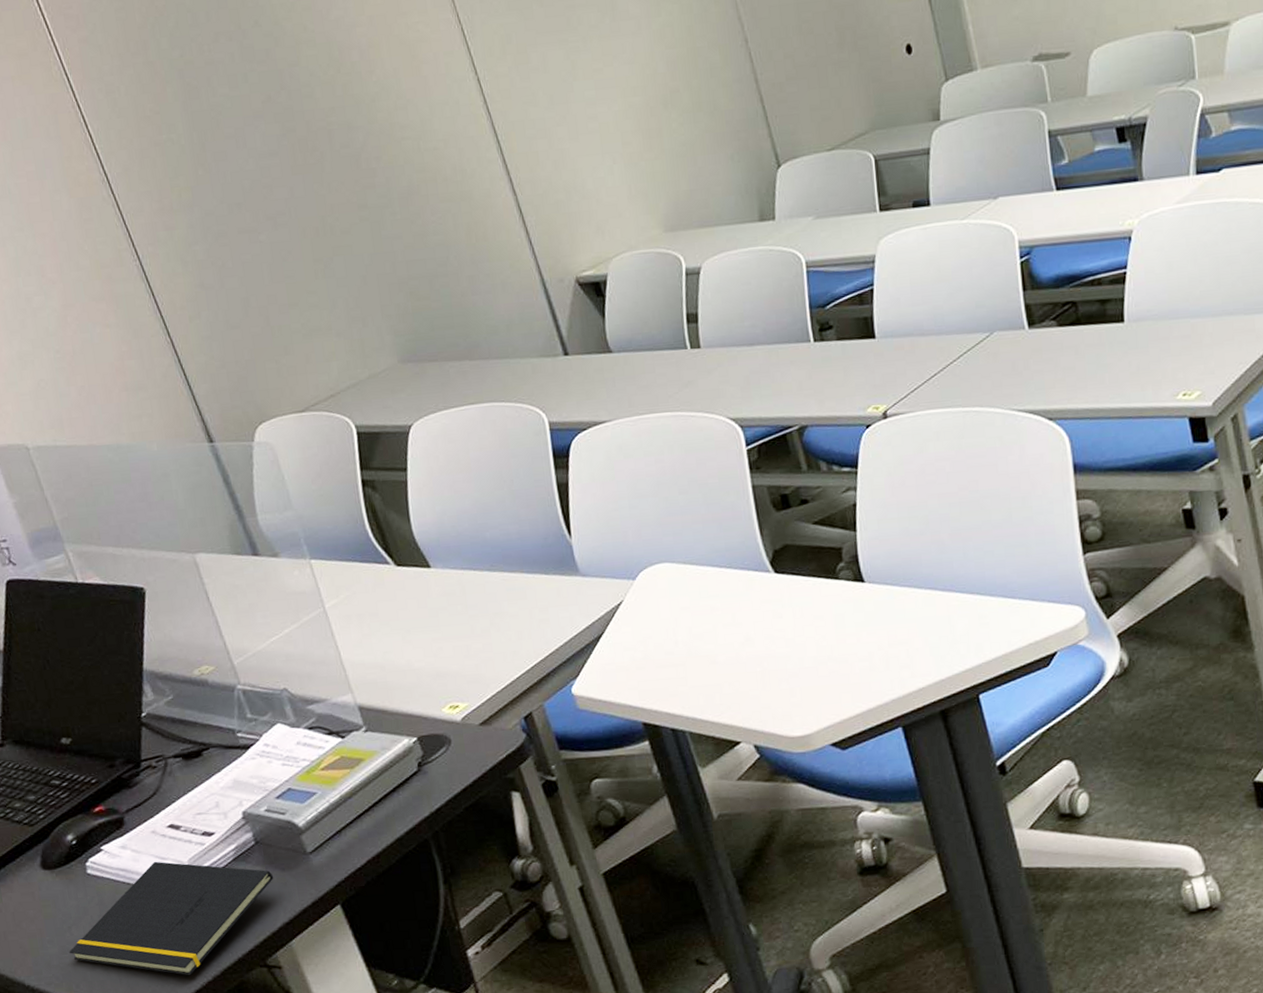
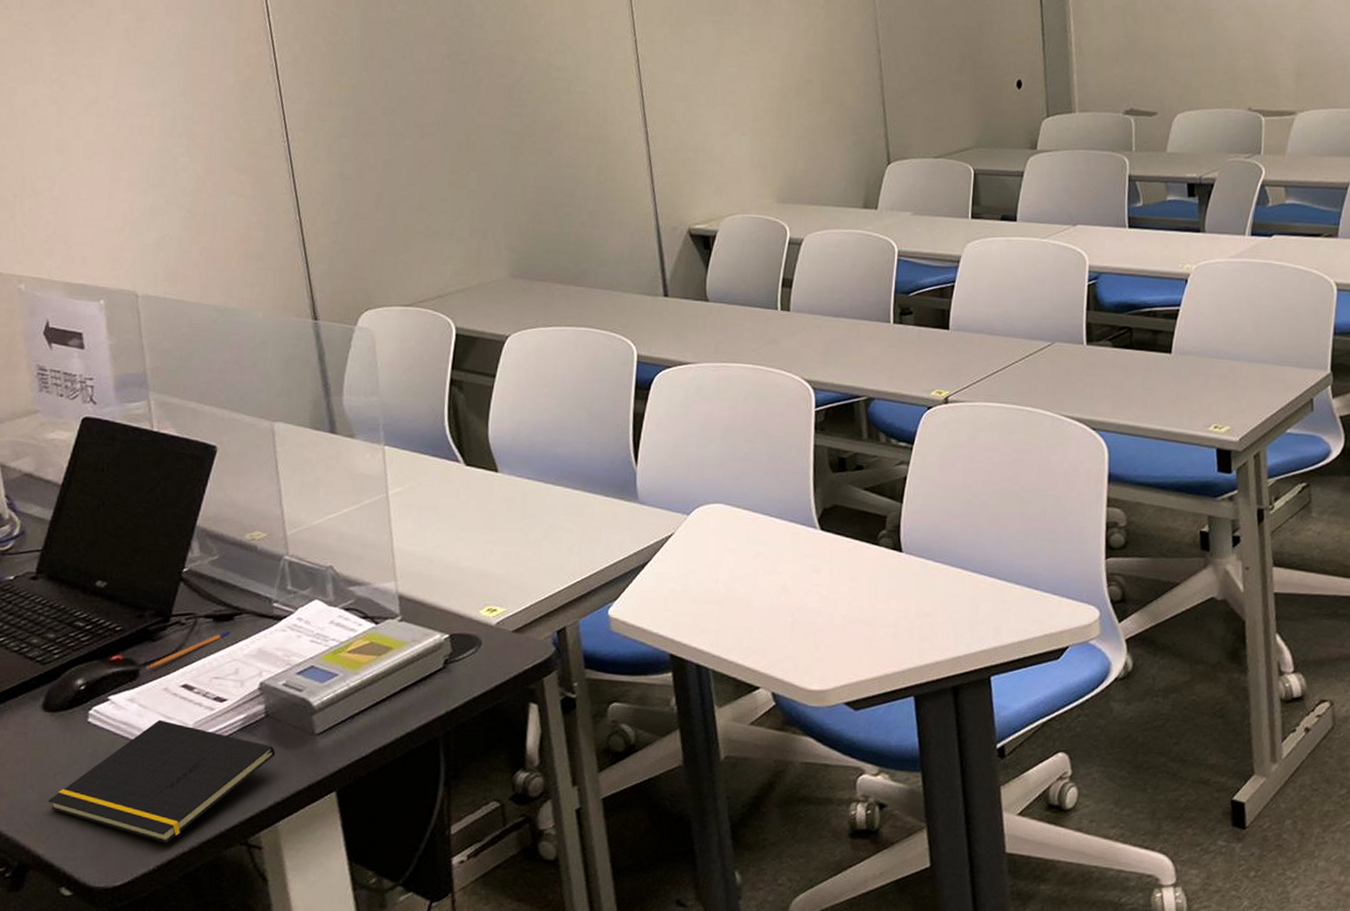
pen: none [130,767,202,815] -> present [146,630,230,669]

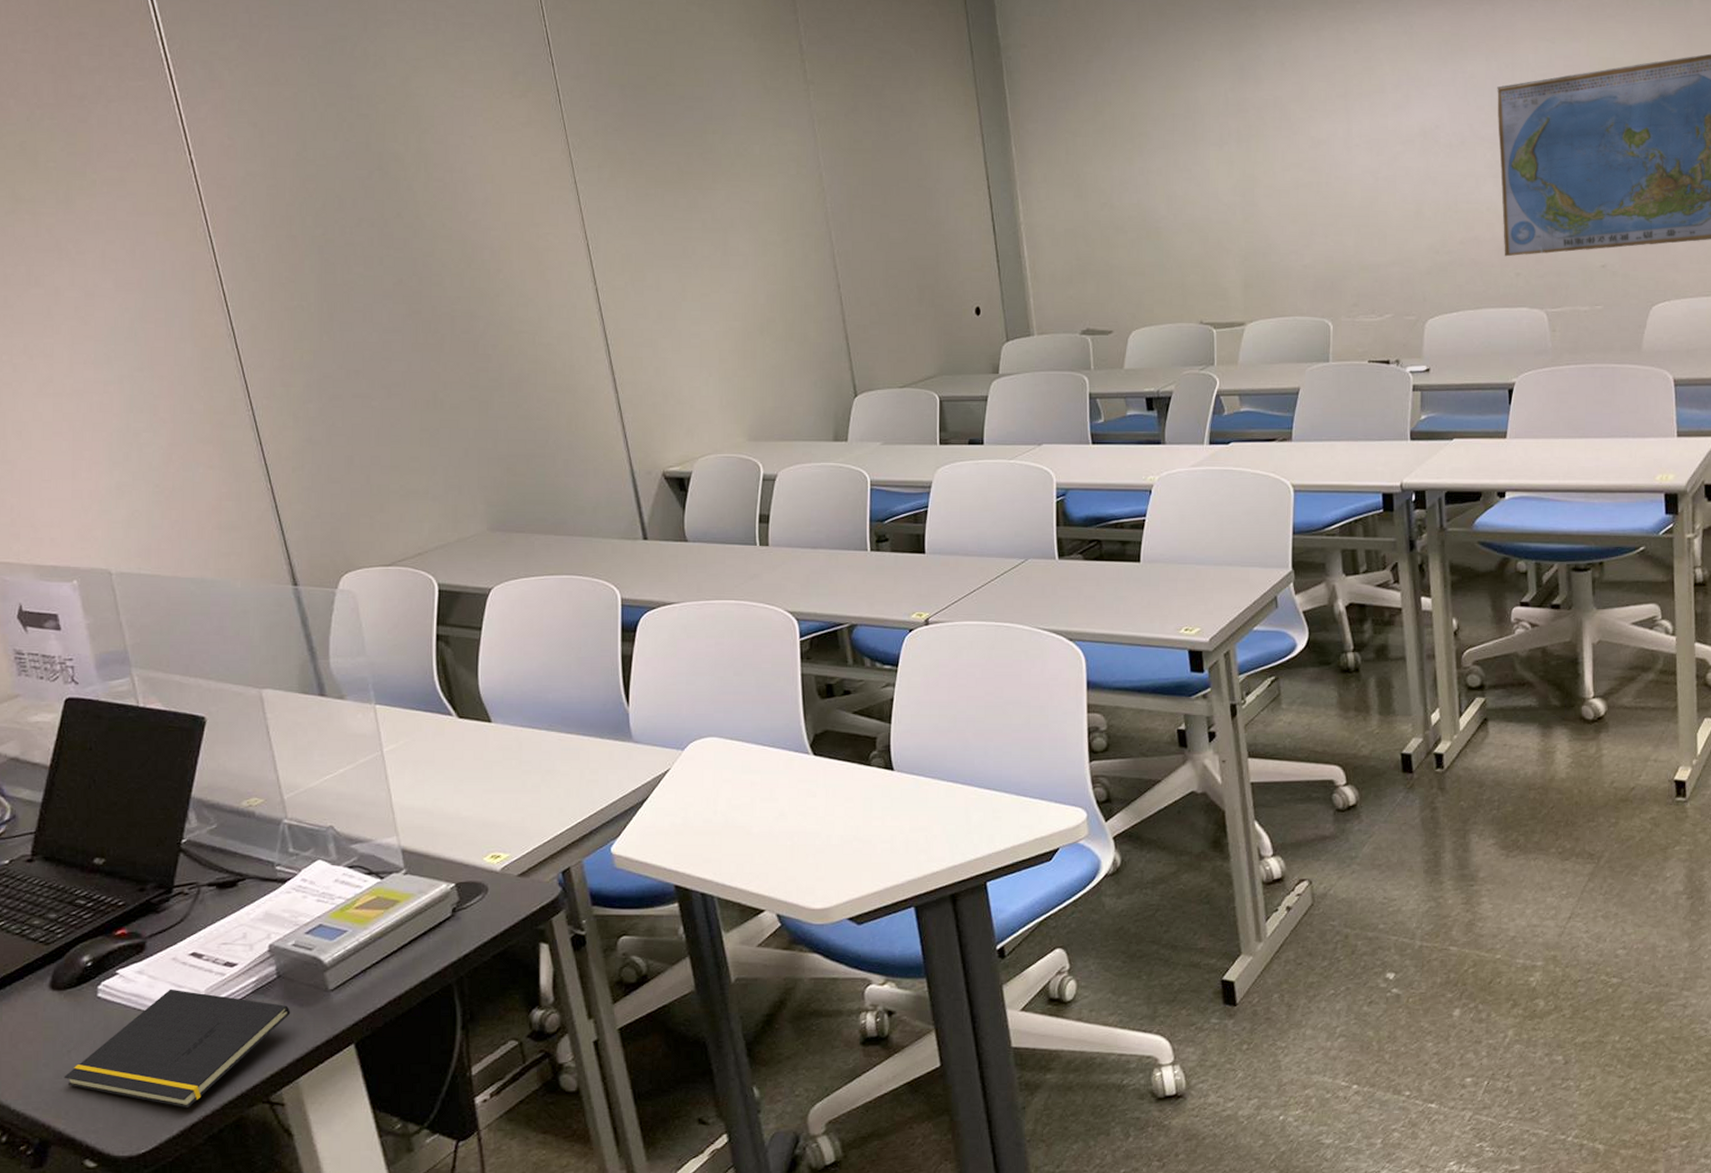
pen: present [146,630,230,669] -> none [153,897,234,941]

